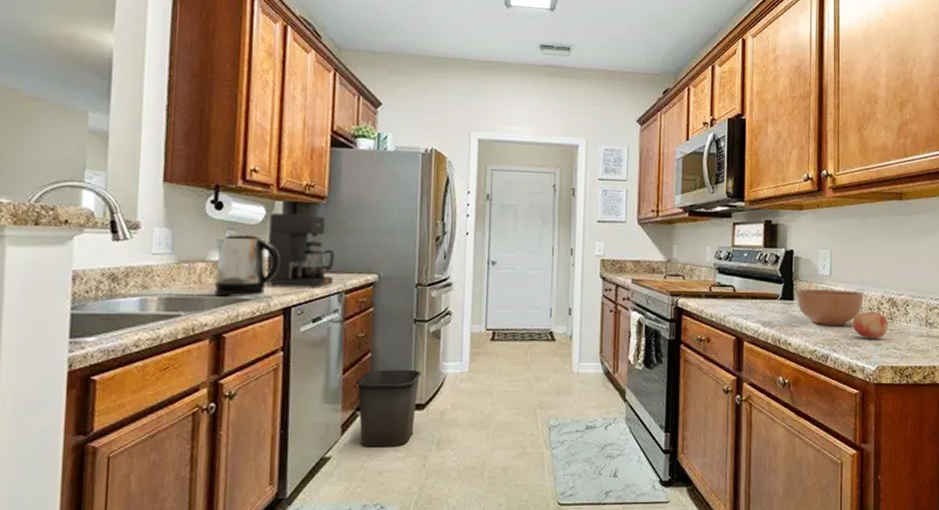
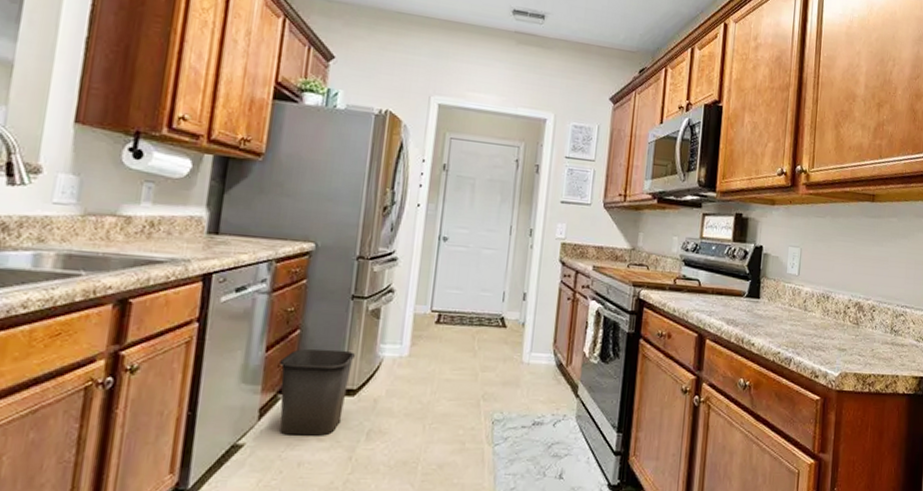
kettle: present [215,234,280,297] -> none [124,187,204,259]
coffee maker: present [265,212,335,288] -> none [184,166,268,254]
bowl: present [796,289,864,326] -> none [762,287,831,329]
fruit: present [852,312,888,339] -> none [818,315,854,344]

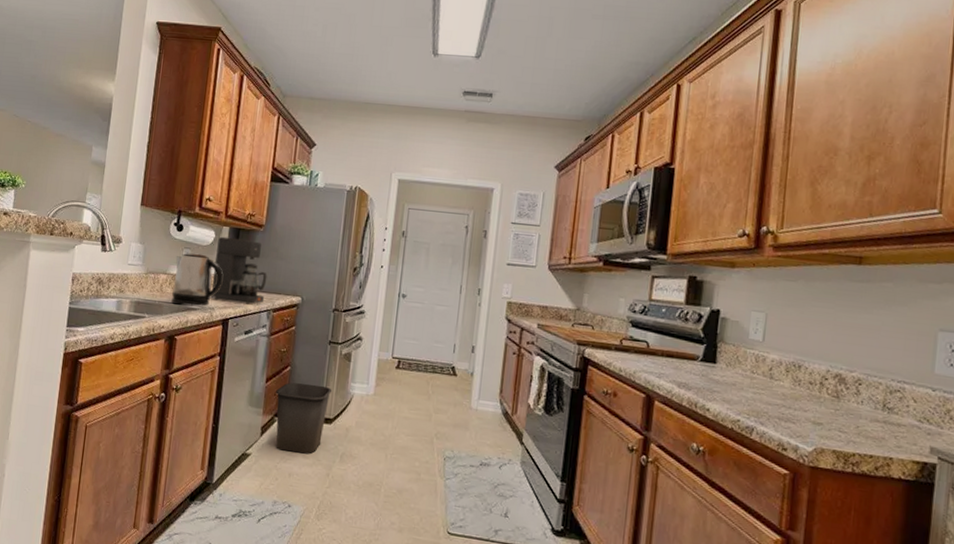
kettle: none [124,187,204,259] -> present [171,252,223,307]
coffee maker: none [184,166,268,254] -> present [210,236,268,305]

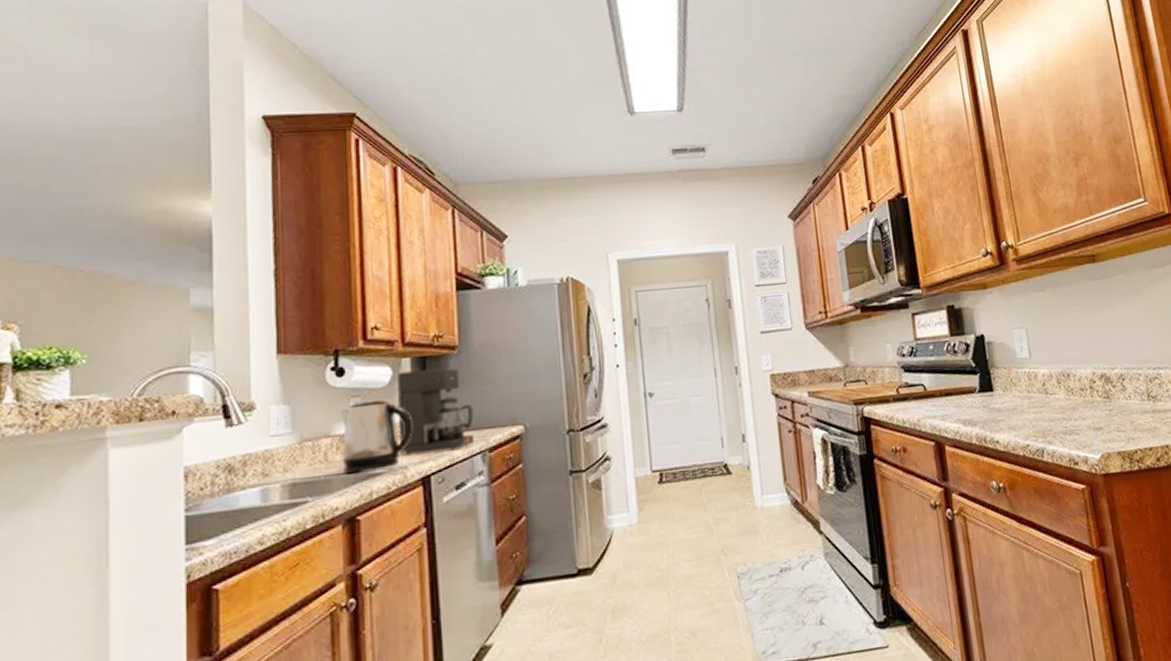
waste bin: present [276,382,333,454] -> none [512,528,586,628]

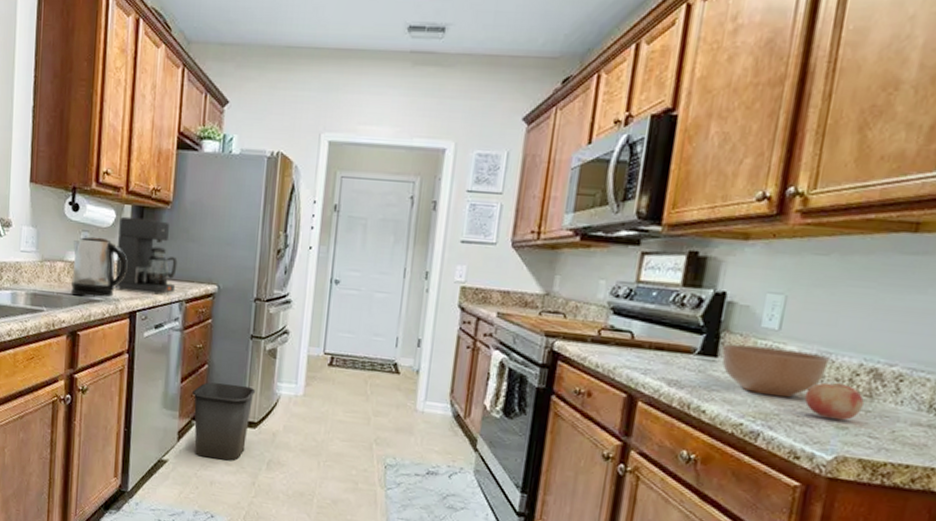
waste bin: none [512,528,586,628] -> present [192,382,256,461]
bowl: none [994,372,1072,416] -> present [722,343,830,398]
fruit: none [1064,392,1106,424] -> present [804,382,864,421]

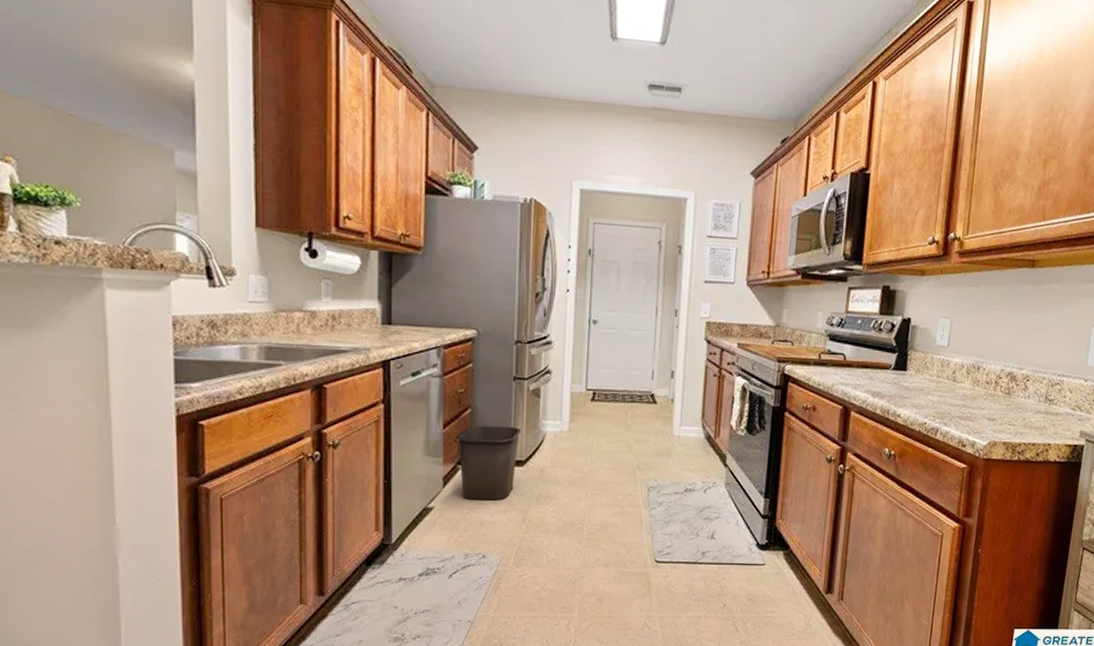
kettle: present [71,236,128,298] -> none [314,284,378,348]
coffee maker: present [114,216,178,295] -> none [363,262,433,342]
bowl: present [722,343,830,398] -> none [909,359,982,400]
fruit: present [804,382,864,421] -> none [967,385,1005,414]

